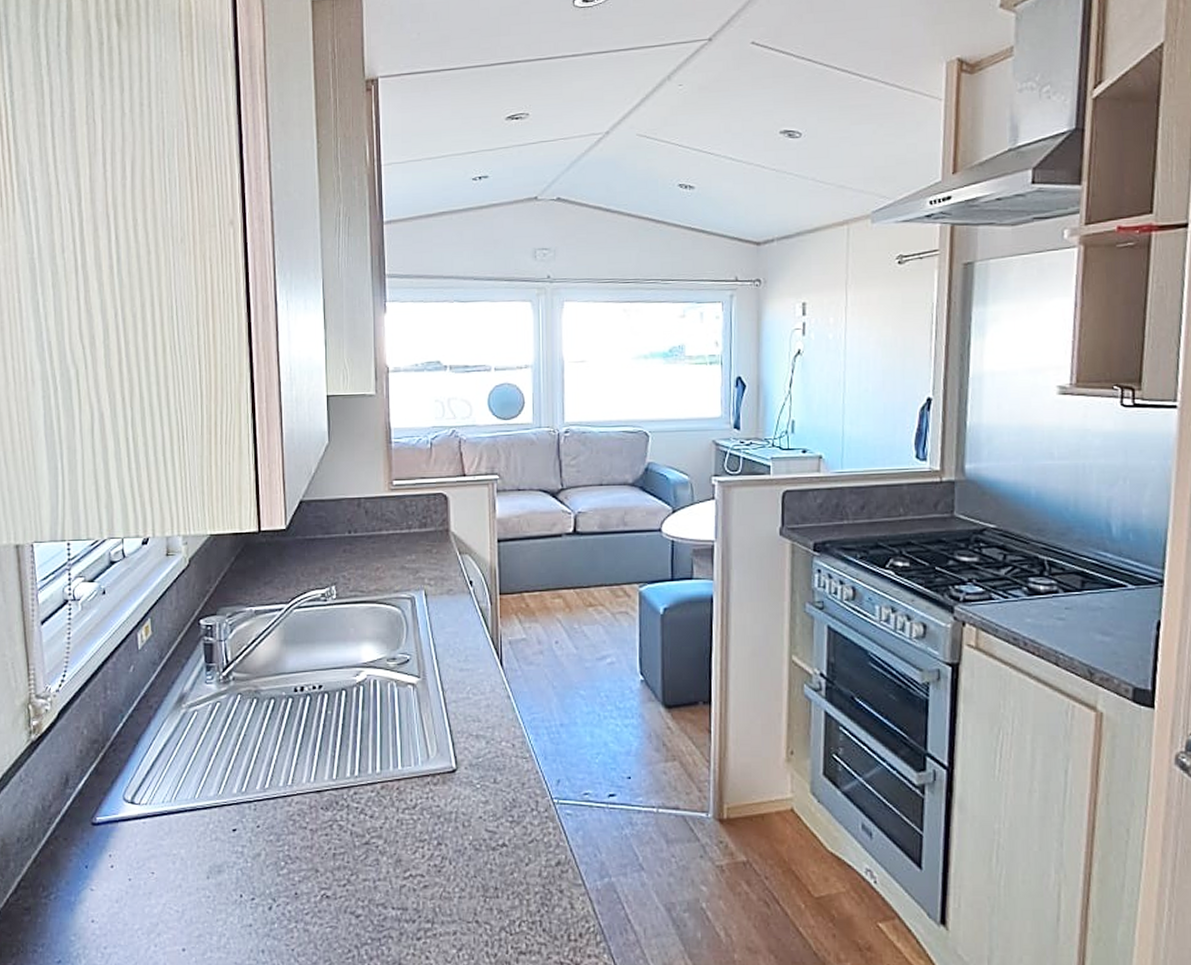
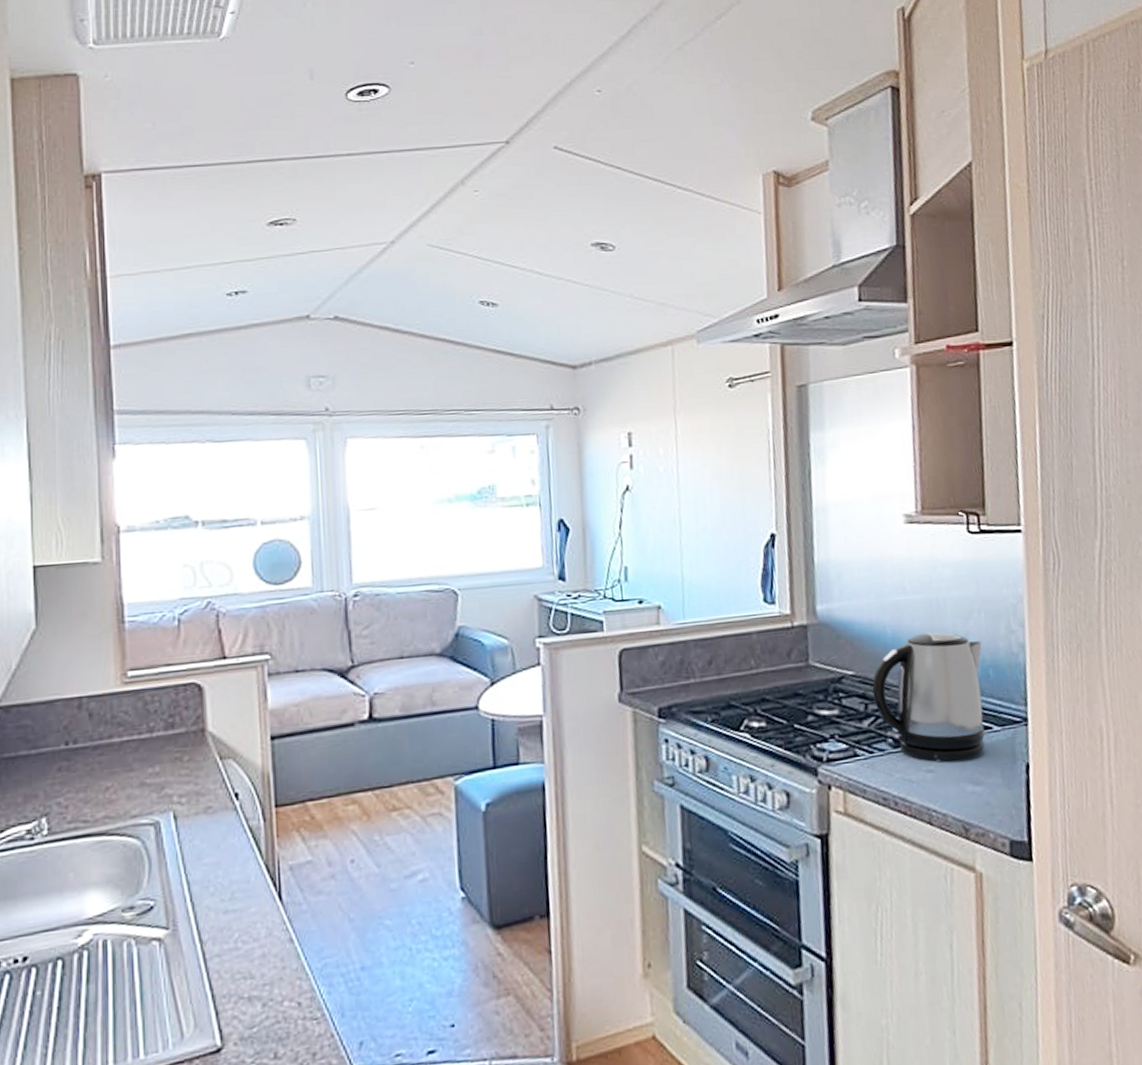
kettle: none [1012,495,1125,612] -> present [872,631,986,762]

